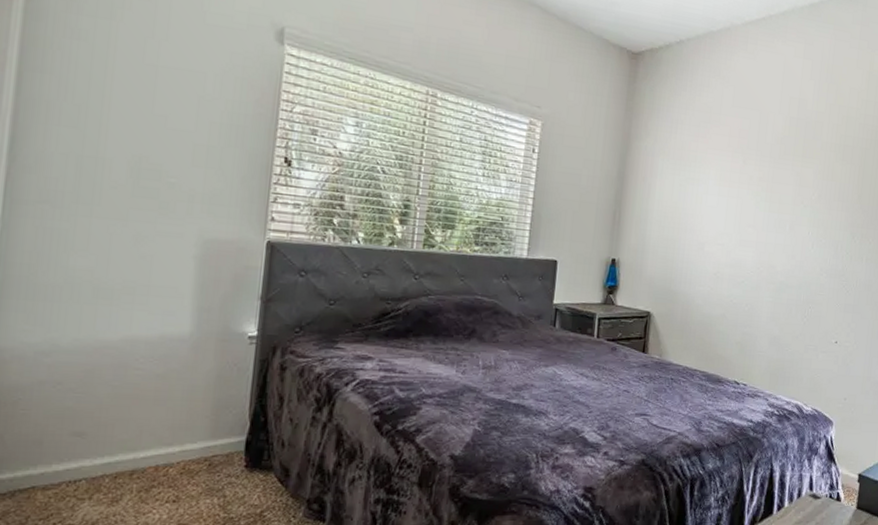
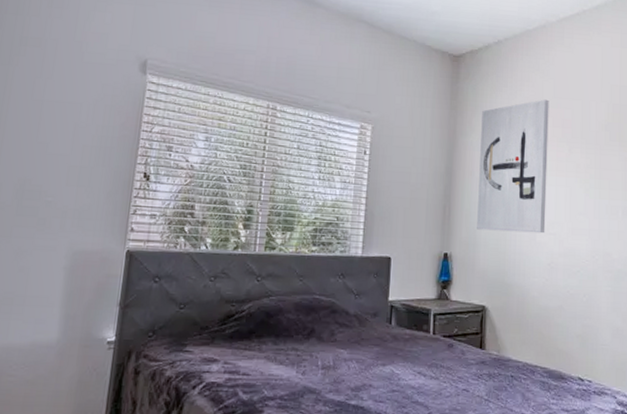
wall art: none [646,107,728,244] -> present [477,99,549,234]

